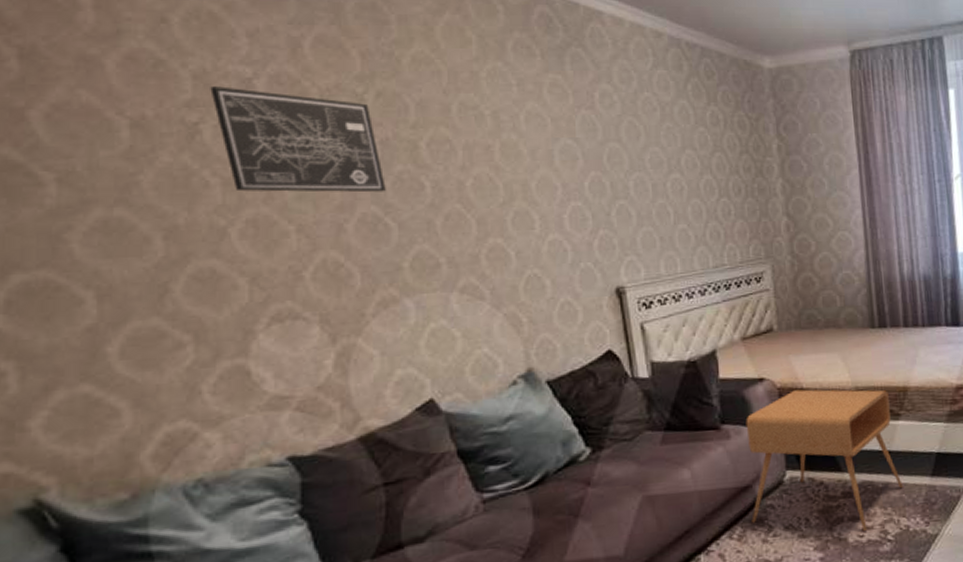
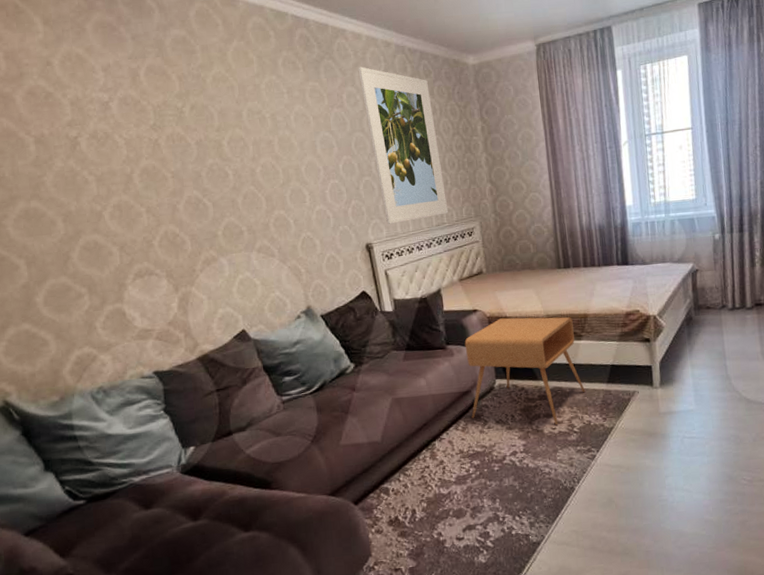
wall art: present [210,86,386,193] -> none [82,109,203,185]
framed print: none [617,60,731,263] -> present [358,67,449,224]

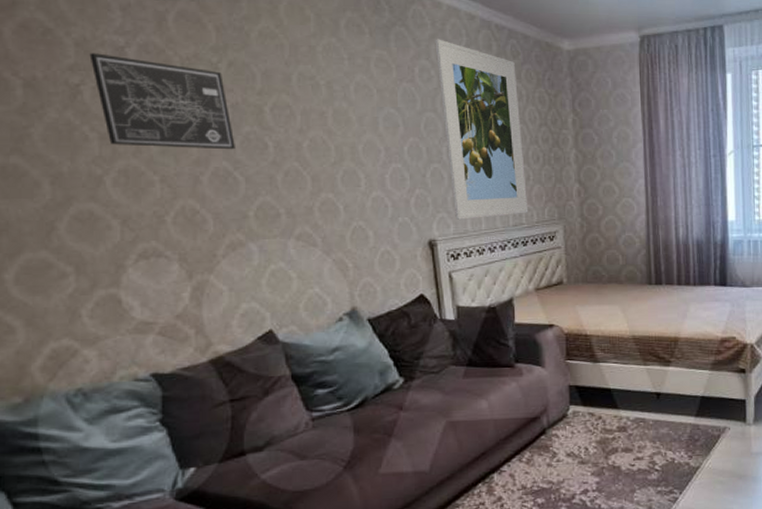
wall art: none [82,109,203,185] -> present [89,53,235,150]
side table: present [464,317,585,425] -> none [536,336,670,461]

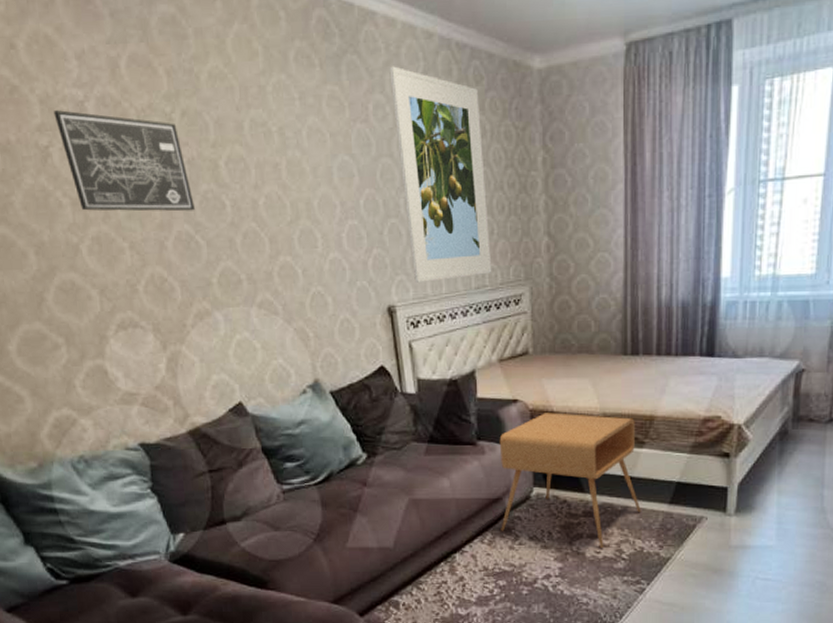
side table: none [536,336,670,461] -> present [499,413,641,548]

